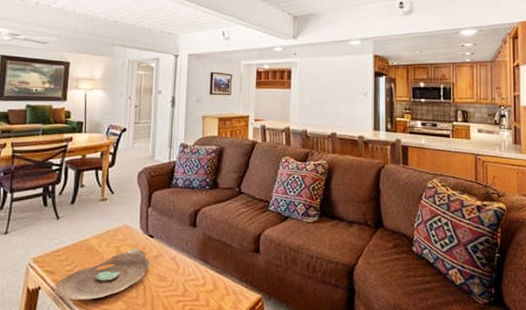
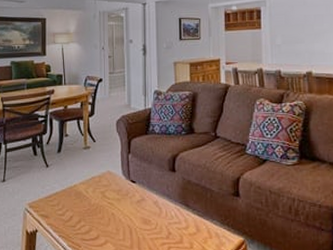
decorative bowl: present [55,248,150,300] -> none [50,193,134,242]

